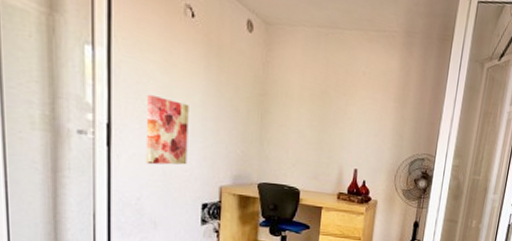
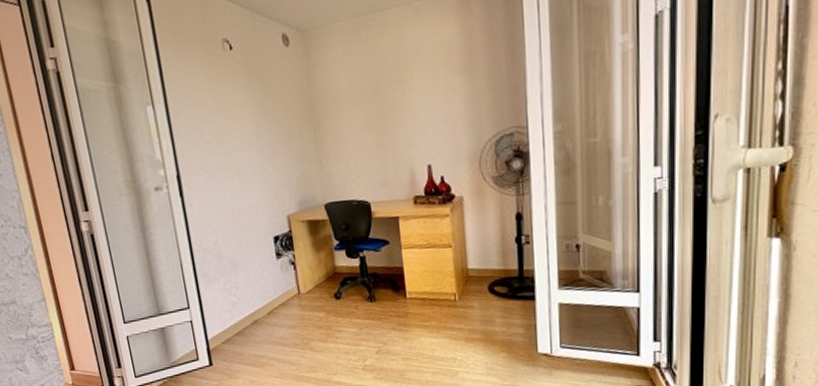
wall art: present [145,94,189,165] -> none [205,137,252,207]

